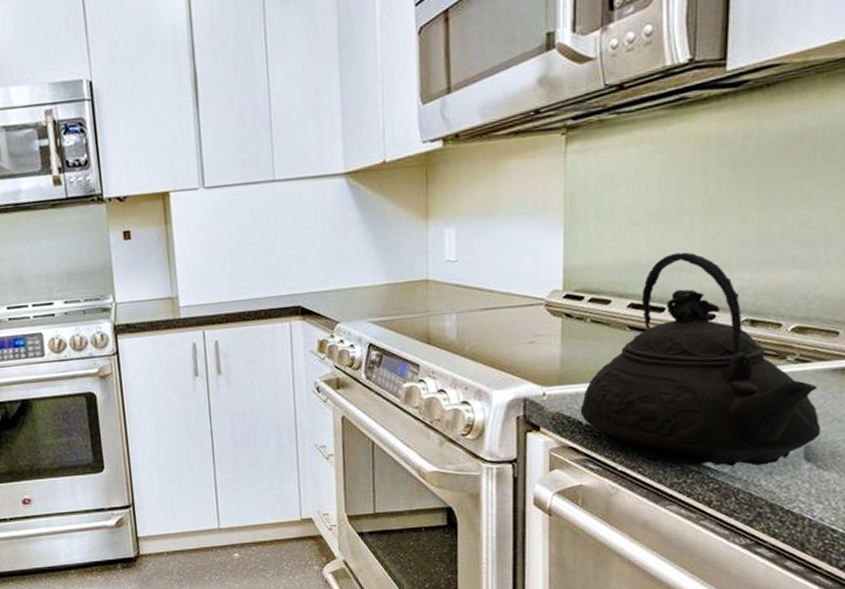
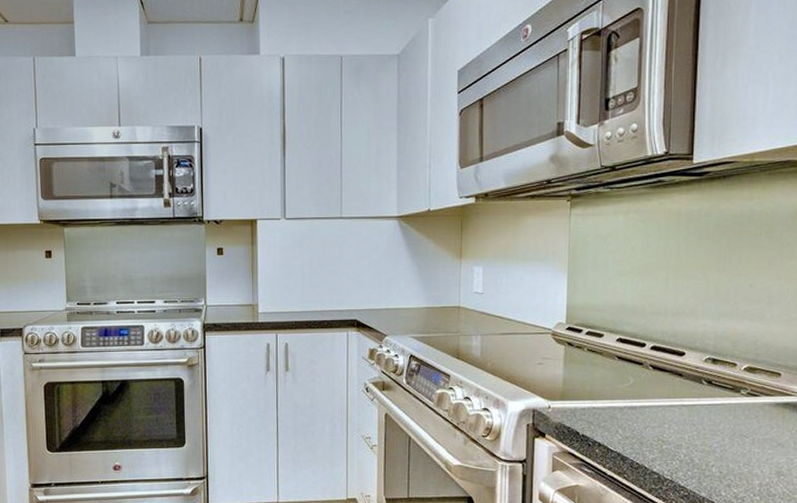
teakettle: present [580,252,821,467] -> none [578,300,768,479]

